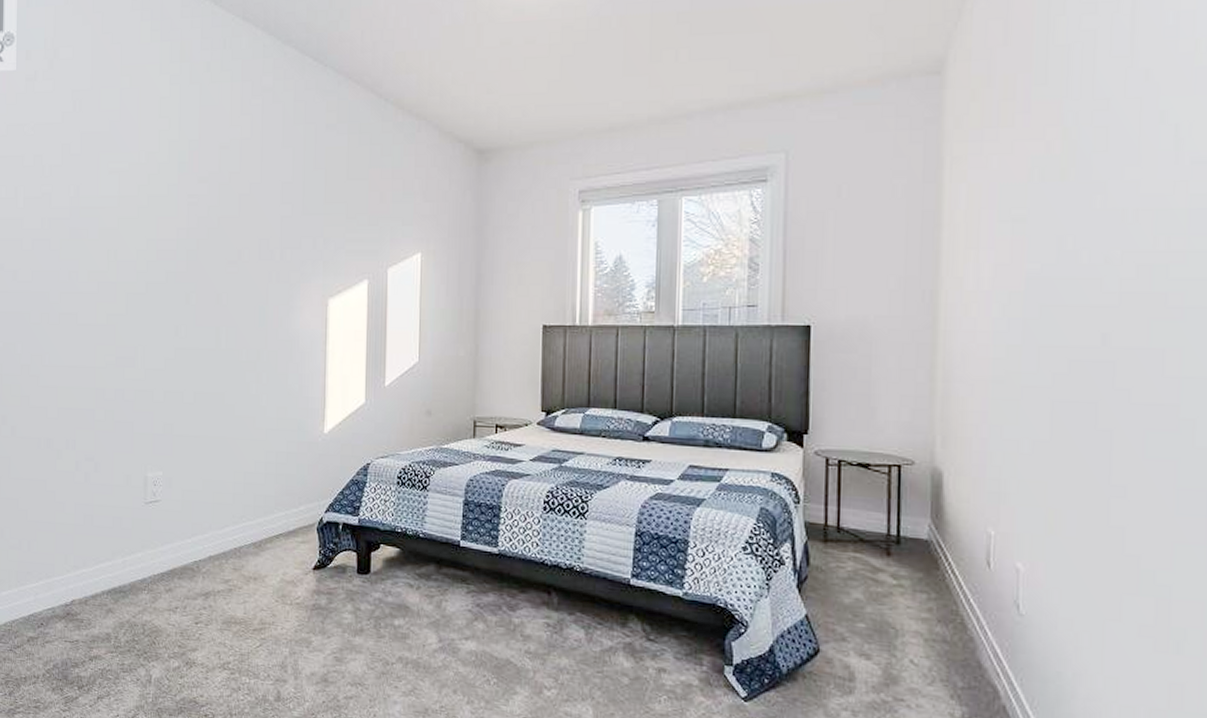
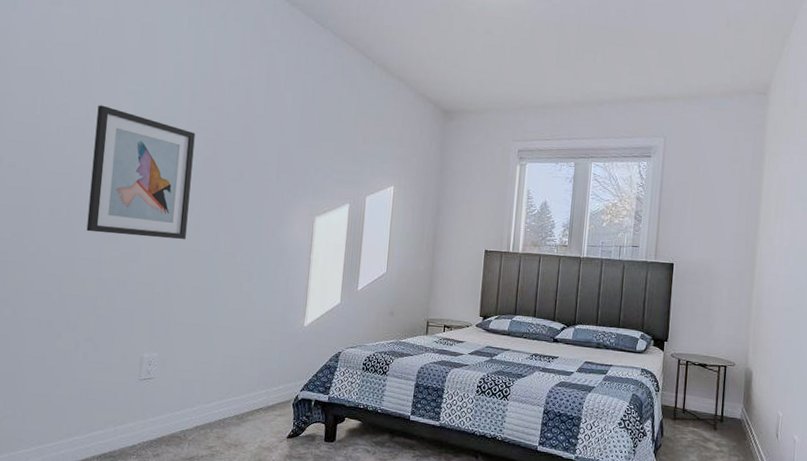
wall art: none [78,189,186,338] -> present [86,105,195,239]

